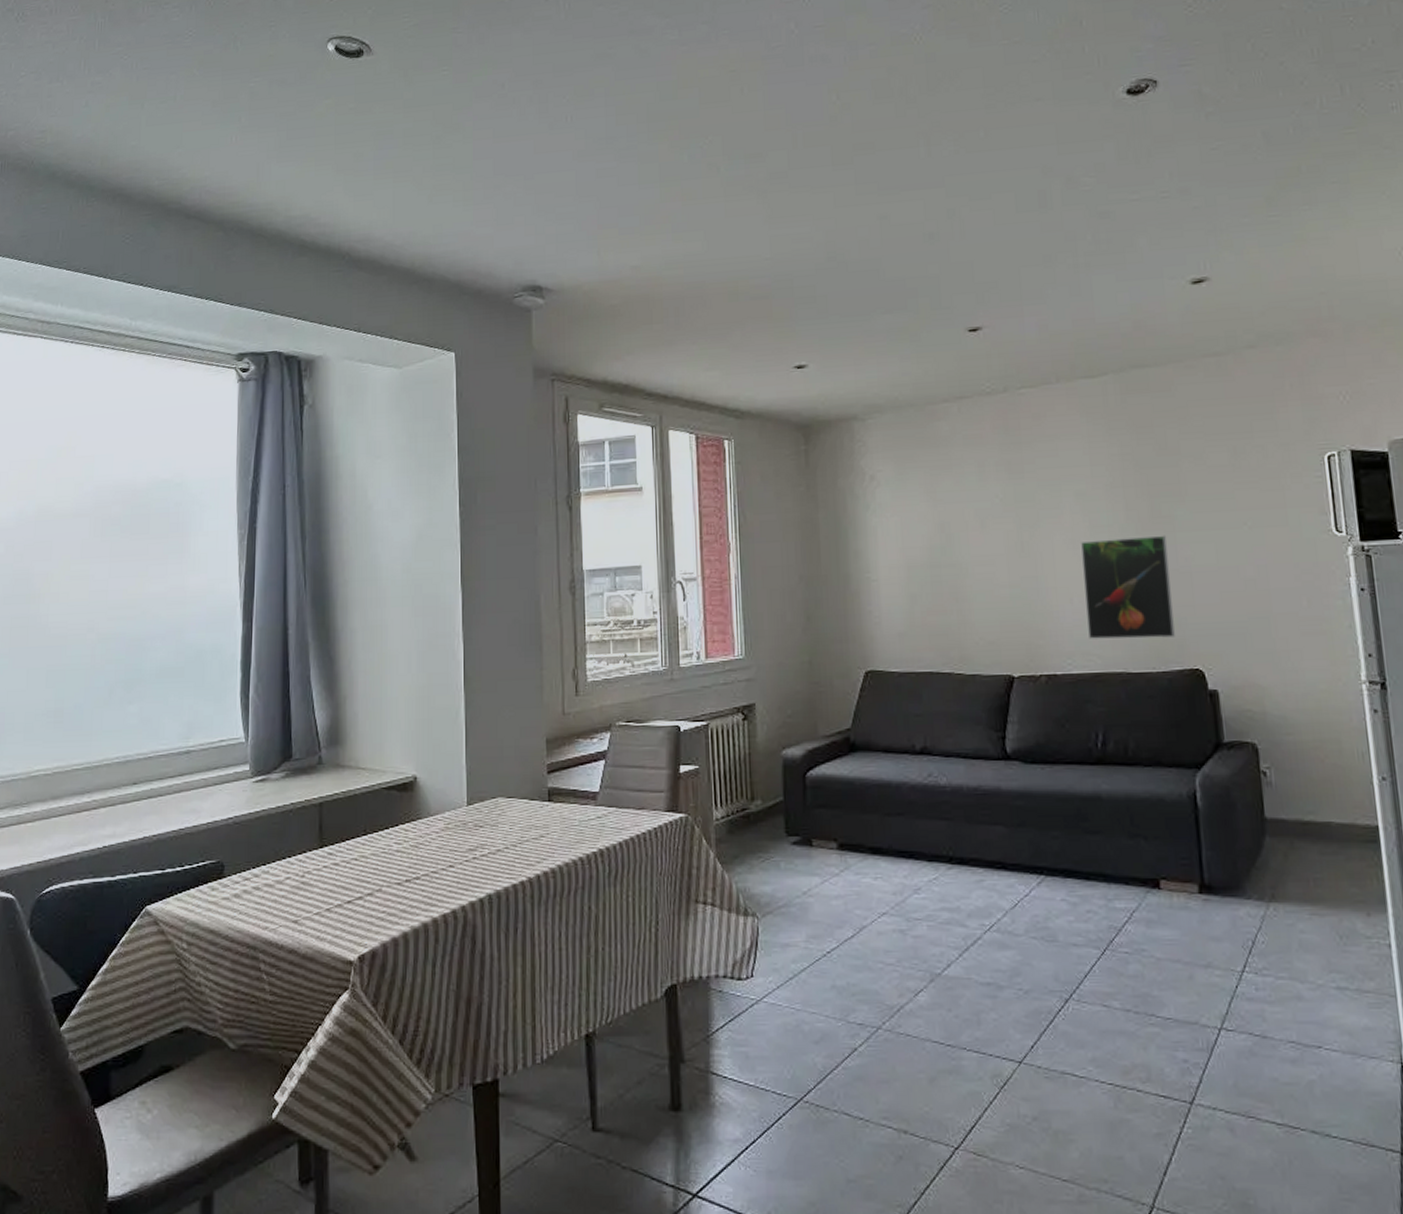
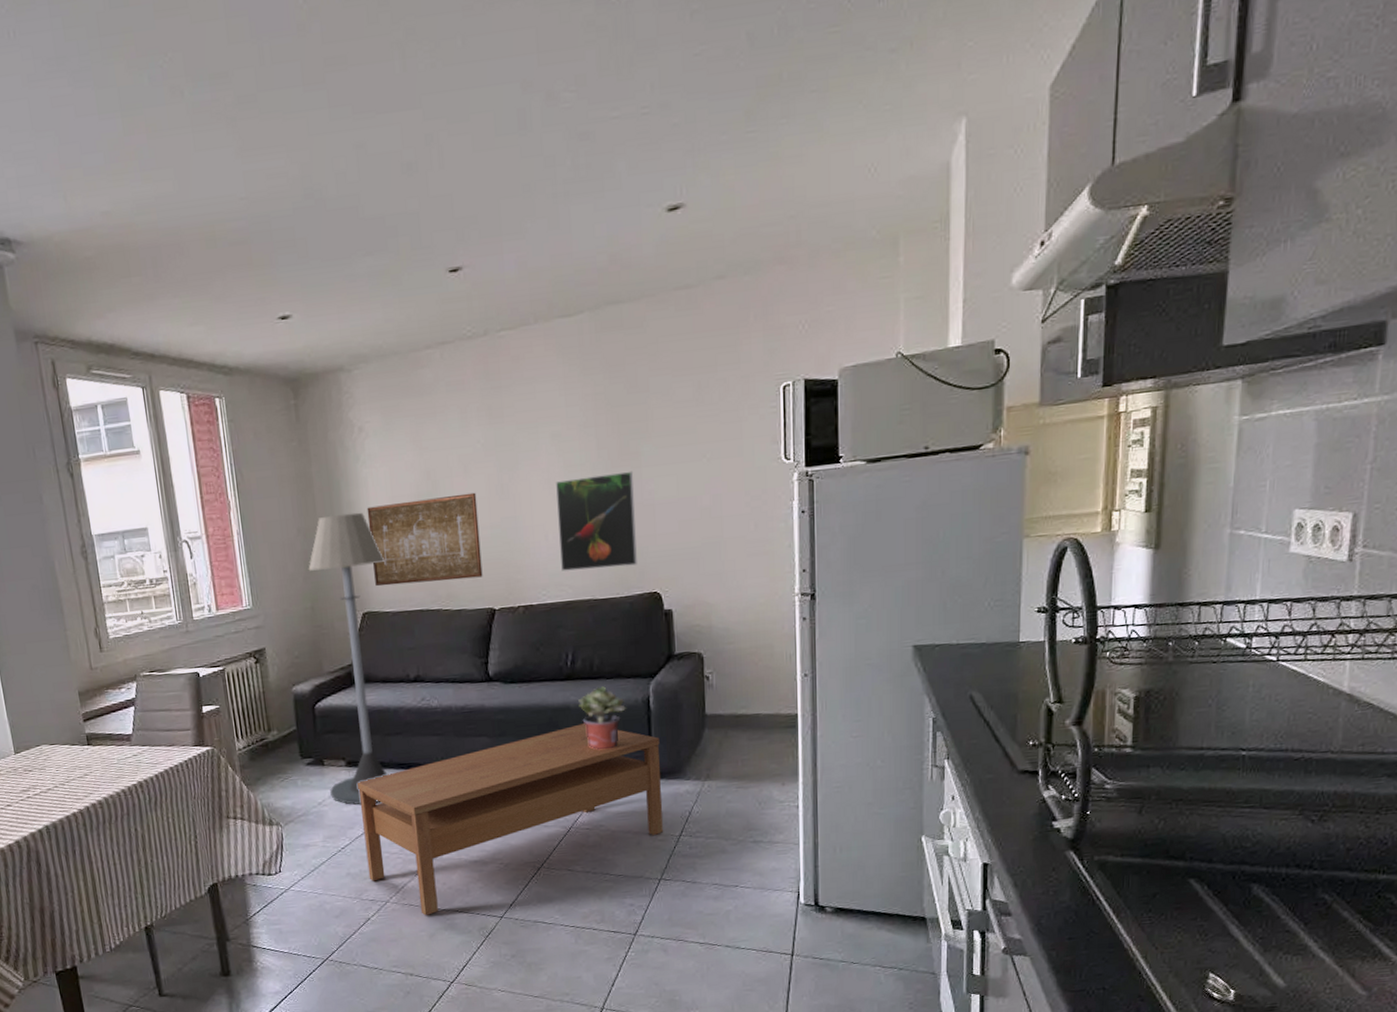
floor lamp: none [808,562,891,899] -> present [308,512,392,805]
coffee table: none [850,818,1221,1051] -> present [357,723,663,916]
wall art: none [875,548,1000,643] -> present [367,492,483,587]
potted plant: none [1111,775,1170,853] -> present [578,686,627,750]

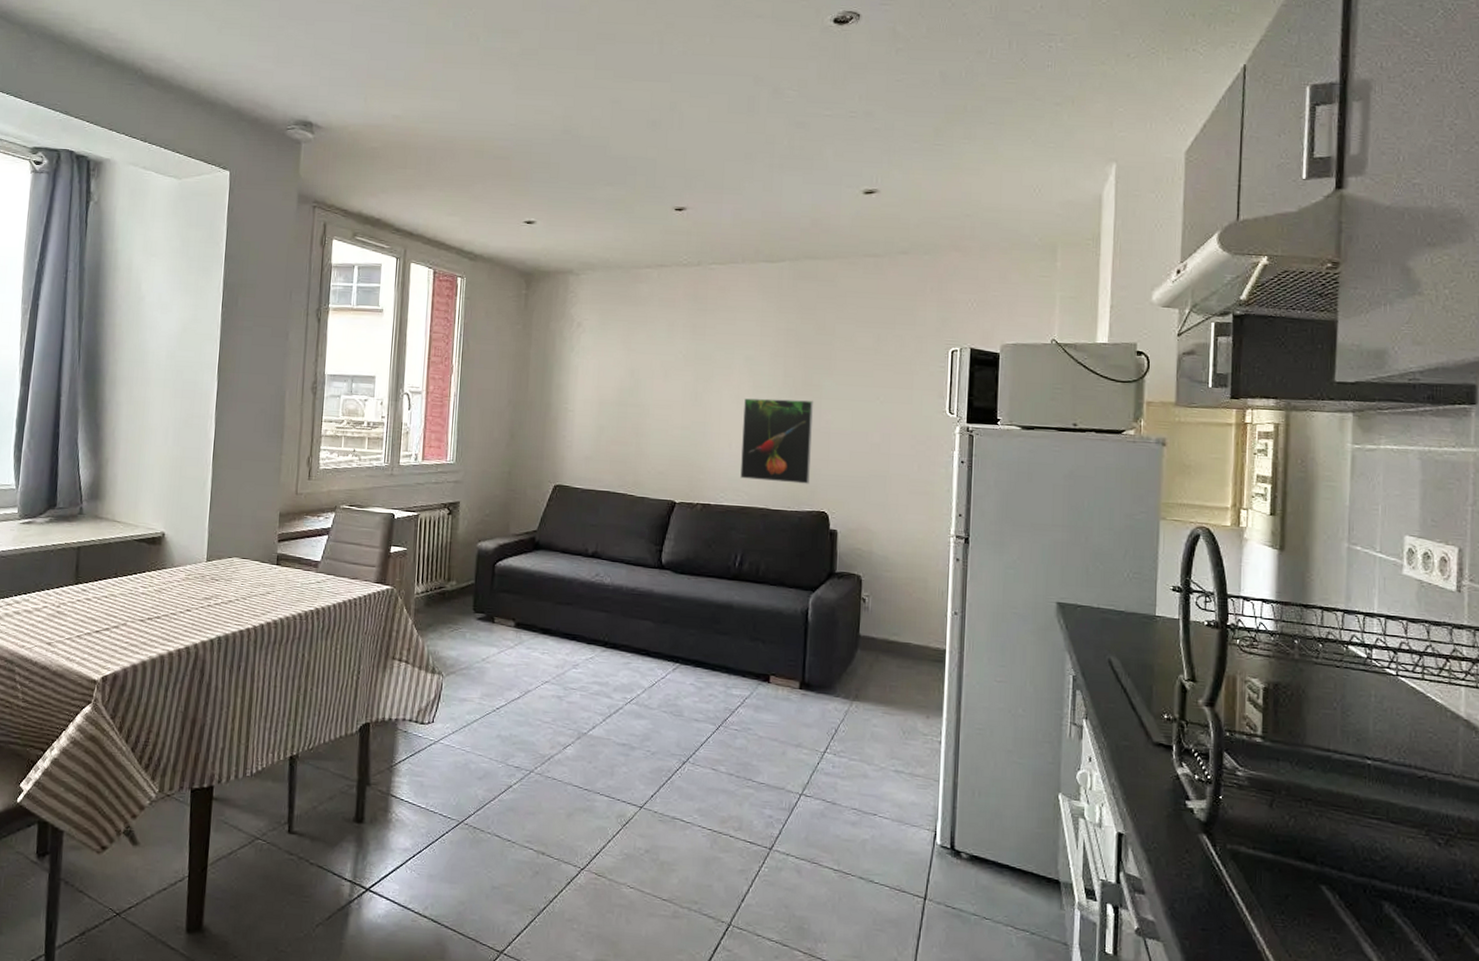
floor lamp: present [308,512,392,805] -> none [495,393,582,670]
coffee table: present [357,723,663,916] -> none [518,624,814,793]
wall art: present [367,492,483,587] -> none [570,392,673,471]
potted plant: present [578,686,627,750] -> none [741,591,786,654]

